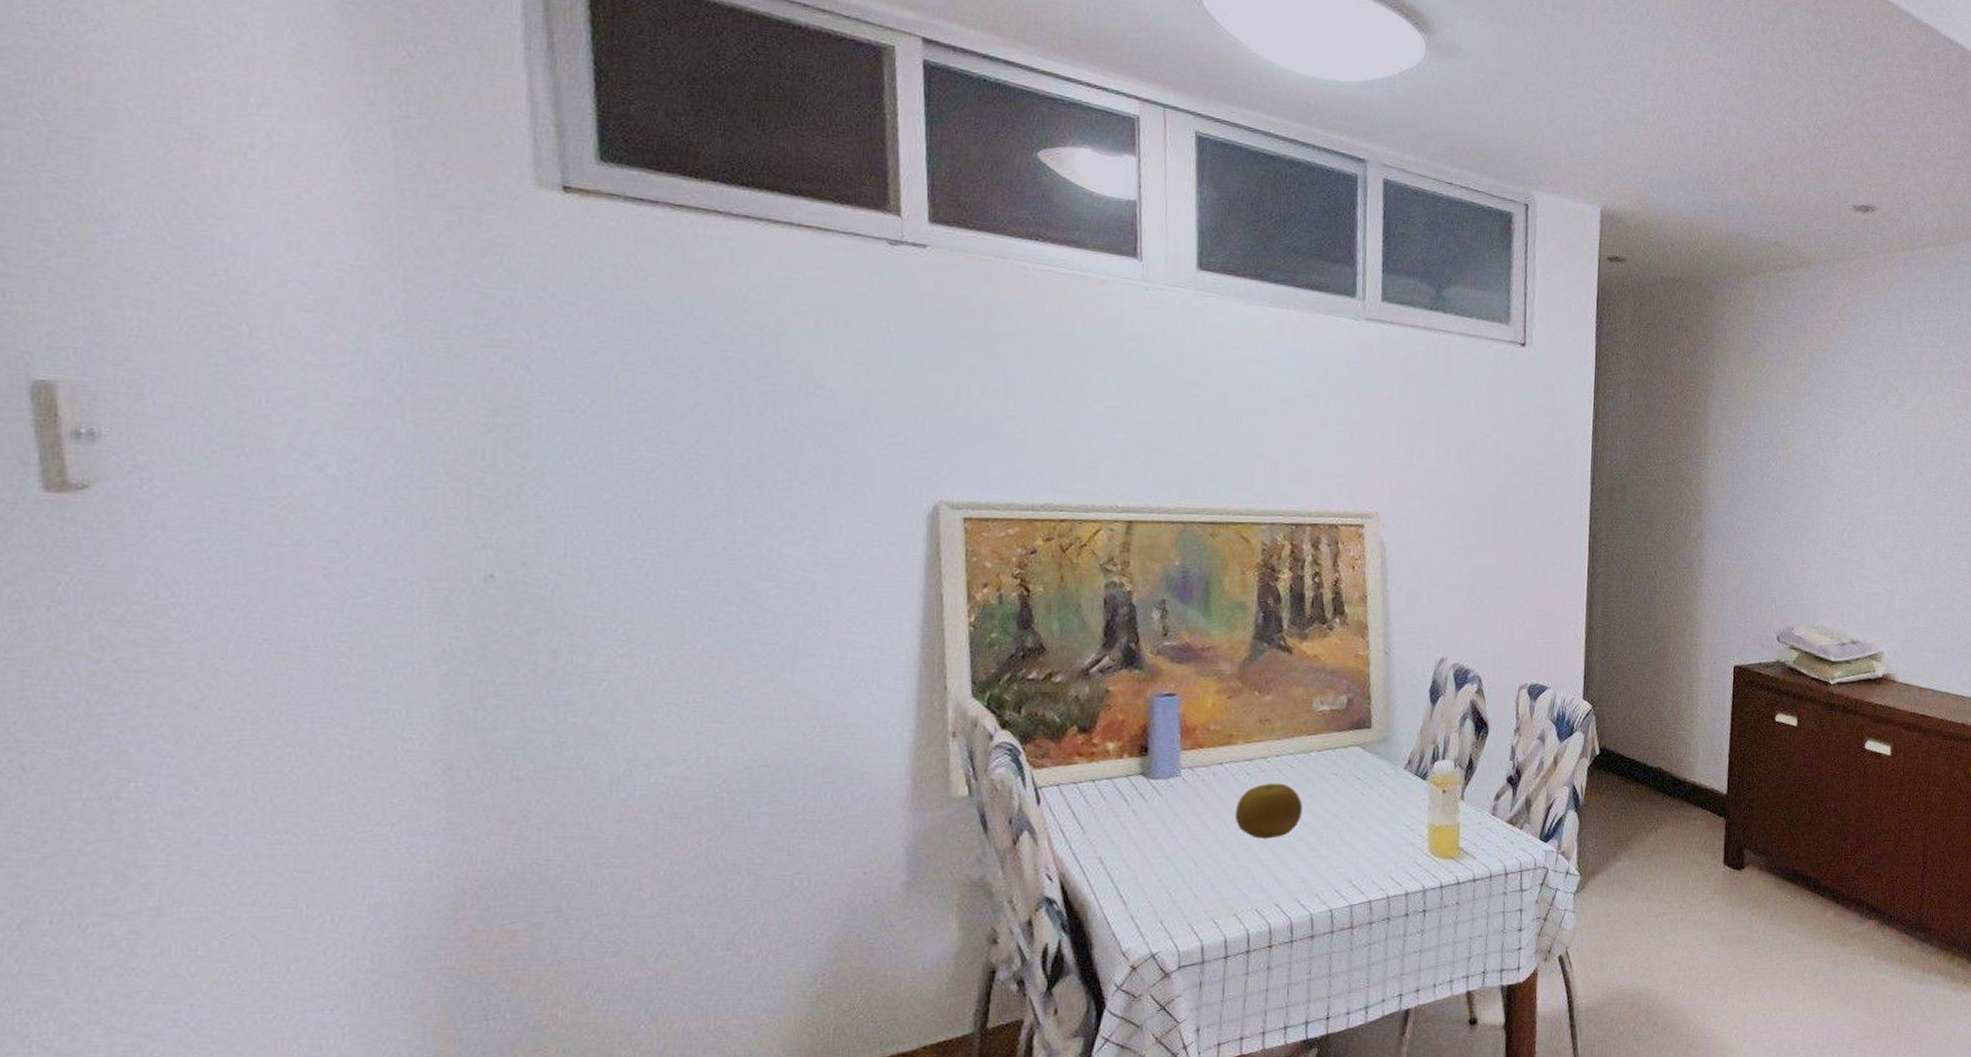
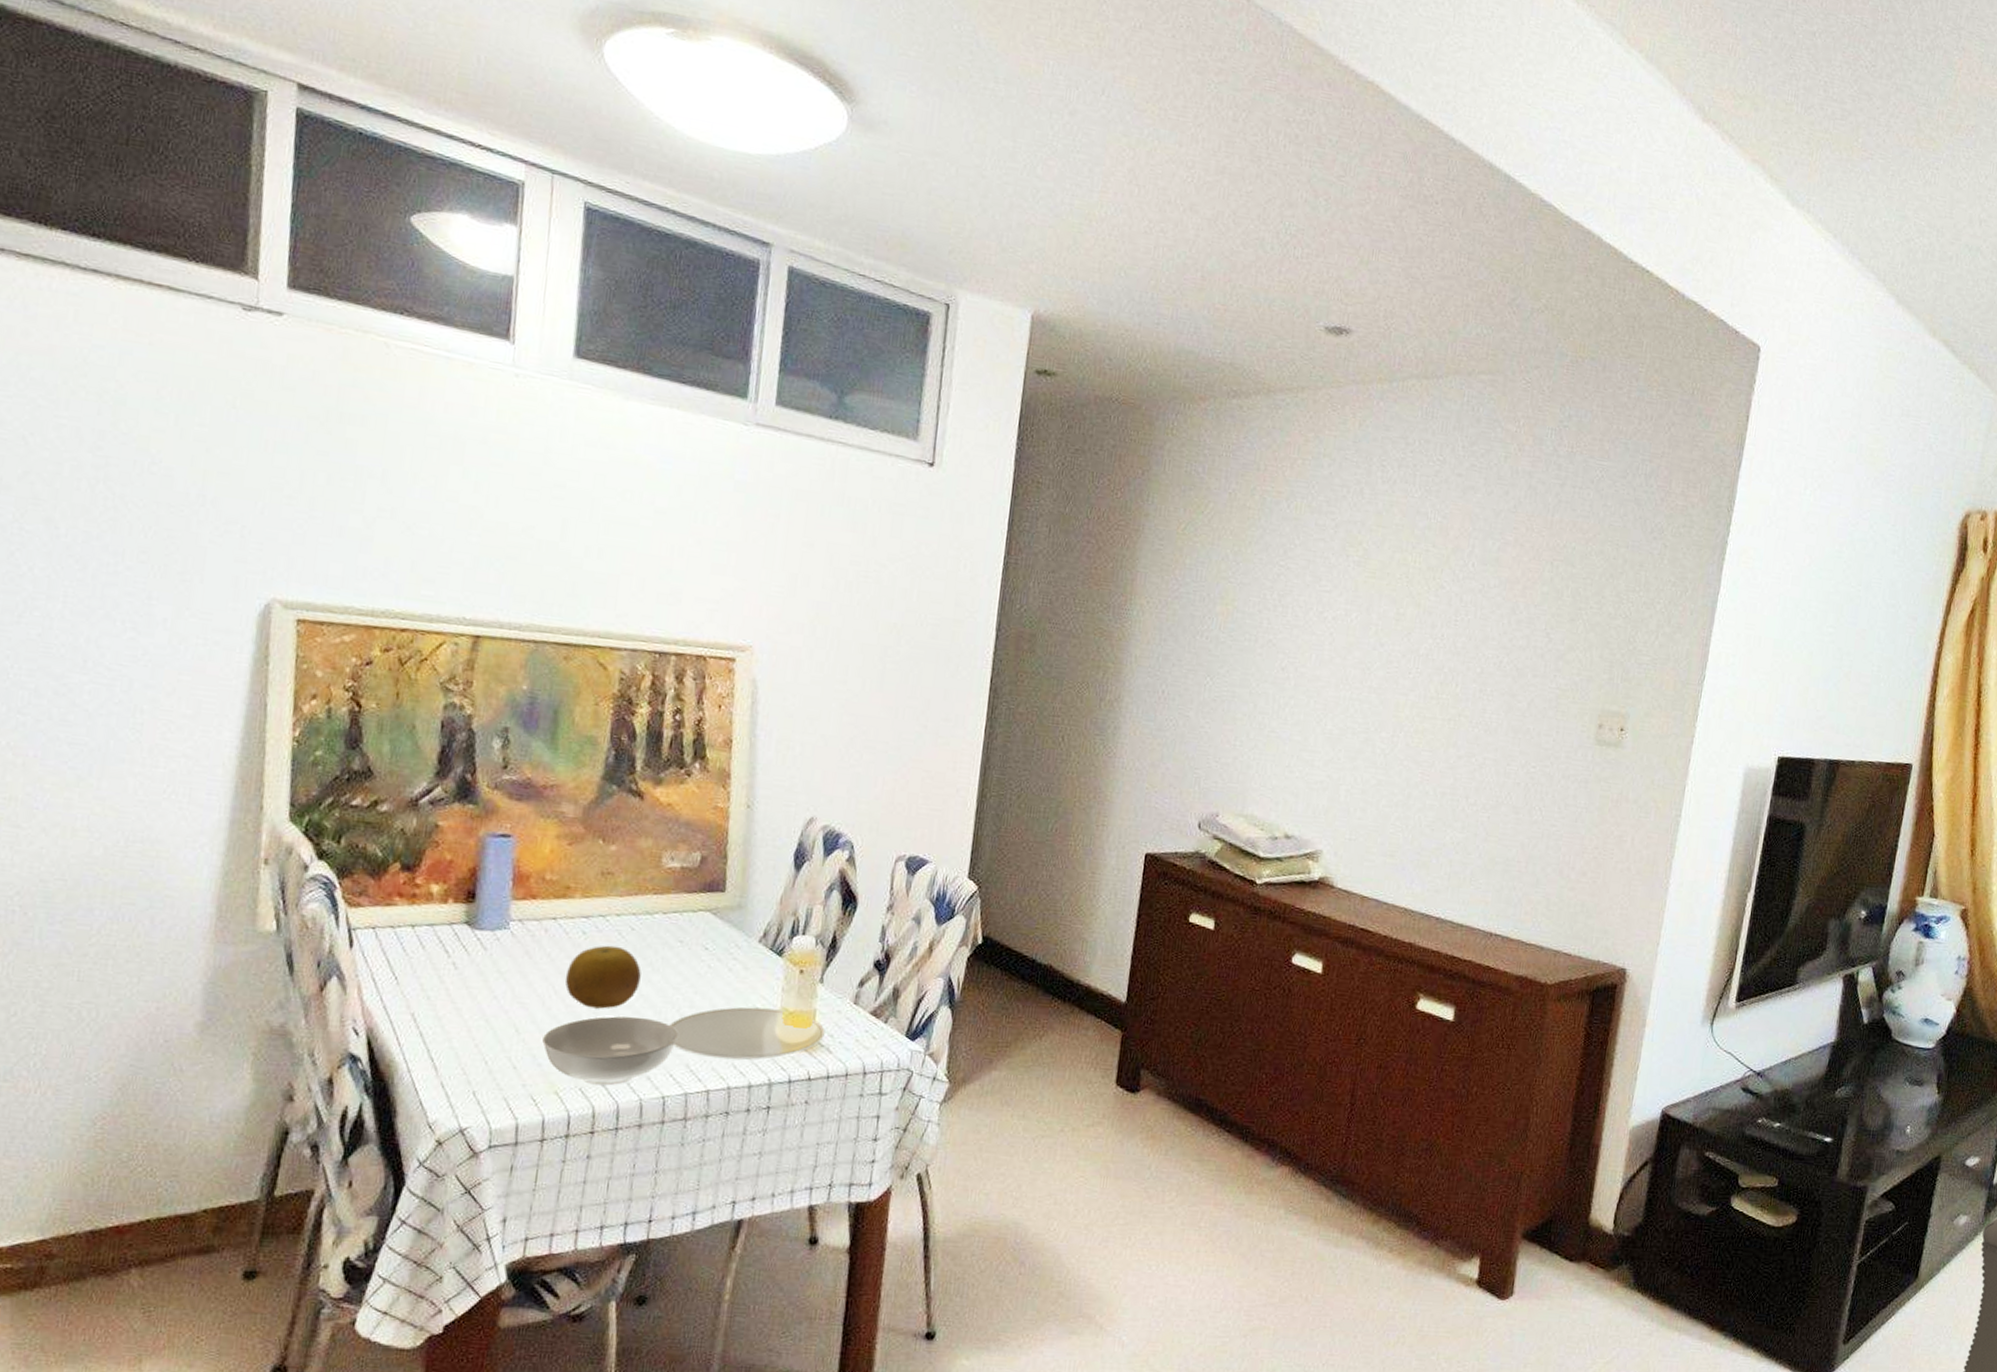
bowl: none [1219,843,1340,905] -> present [542,1016,678,1086]
plate: none [1331,826,1469,873] -> present [669,1007,825,1060]

